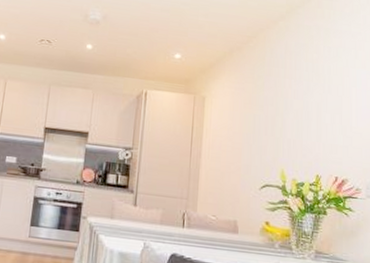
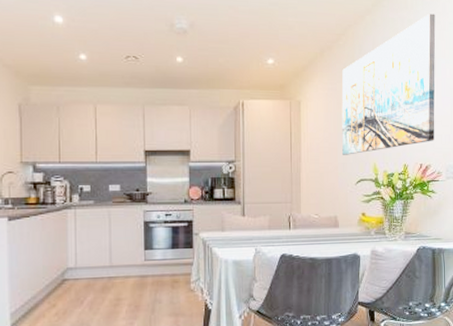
wall art: none [247,24,355,157] -> present [341,13,436,155]

